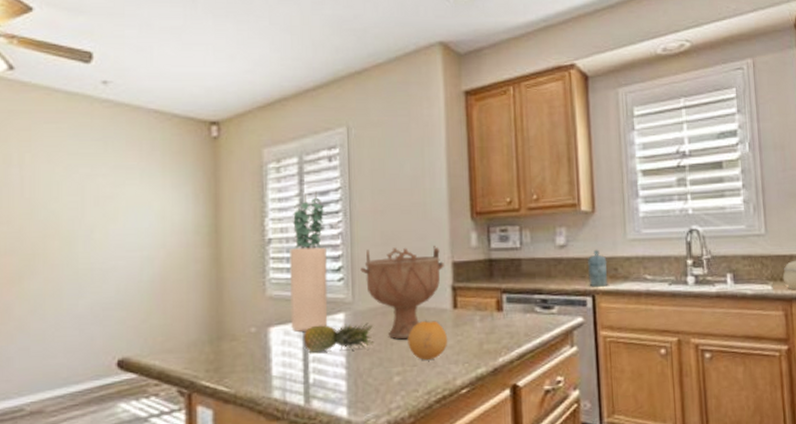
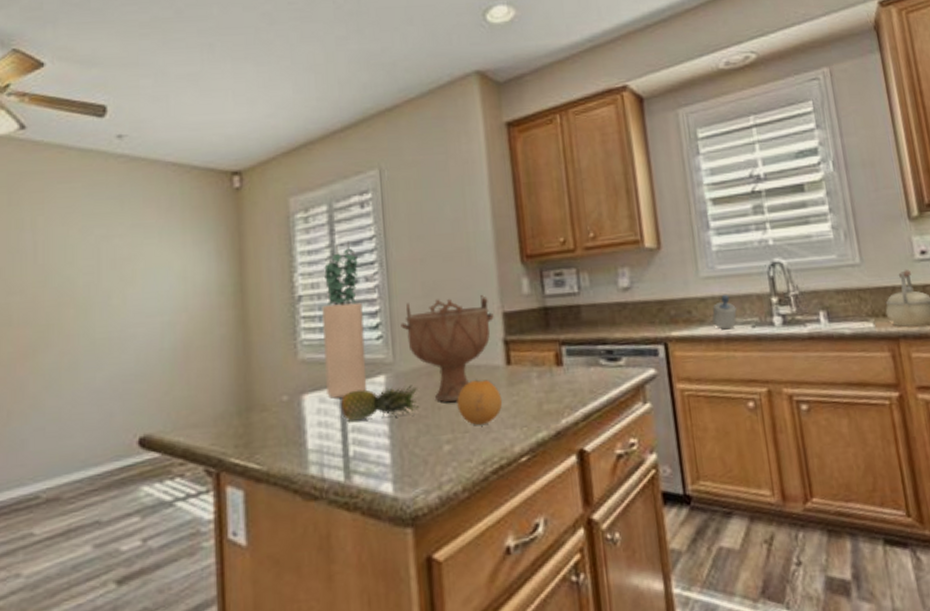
canister: present [587,249,608,288] -> none [655,290,682,335]
soap dispenser: none [634,255,657,286] -> present [712,294,737,330]

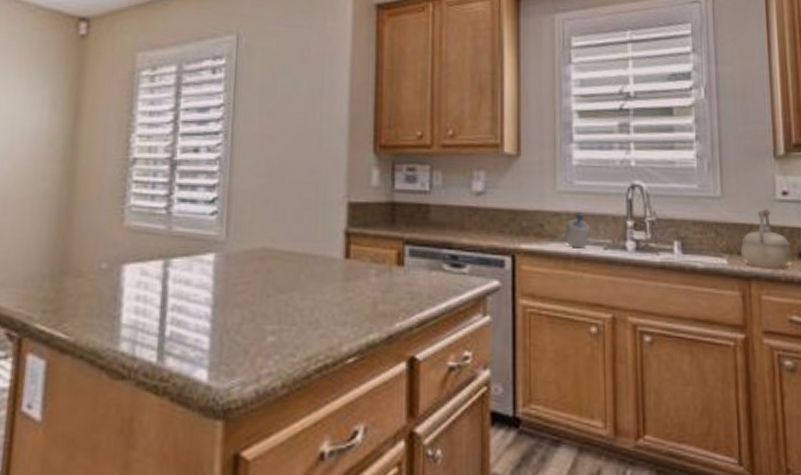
vase: present [322,240,368,399] -> none [150,106,203,272]
fruit: present [341,385,419,421] -> none [163,266,249,299]
decorative bowl: present [400,294,494,403] -> none [238,180,338,291]
fruit: present [457,379,503,425] -> none [287,269,336,318]

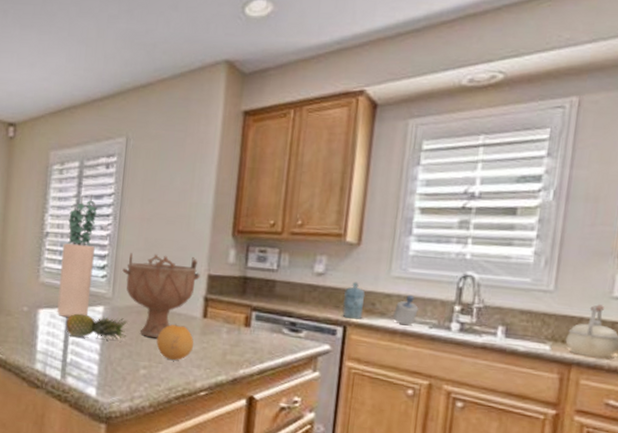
vase: none [150,106,203,272] -> present [57,194,98,317]
fruit: none [163,266,249,299] -> present [66,313,128,341]
decorative bowl: none [238,180,338,291] -> present [122,253,200,339]
fruit: none [287,269,336,318] -> present [156,324,194,360]
canister: none [507,200,532,247] -> present [342,281,365,321]

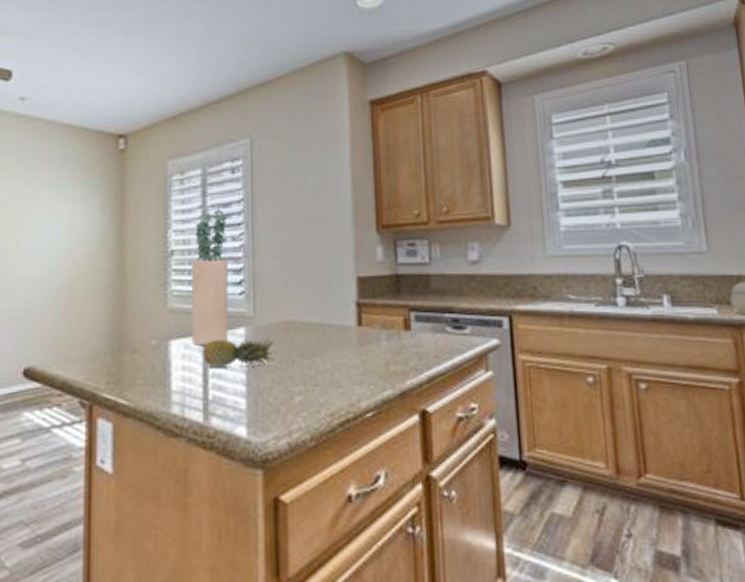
decorative bowl: present [122,253,200,339] -> none [262,259,348,357]
fruit: present [156,324,194,360] -> none [310,337,352,379]
canister: present [342,281,365,321] -> none [502,266,527,308]
soap dispenser: present [392,294,419,326] -> none [556,272,581,307]

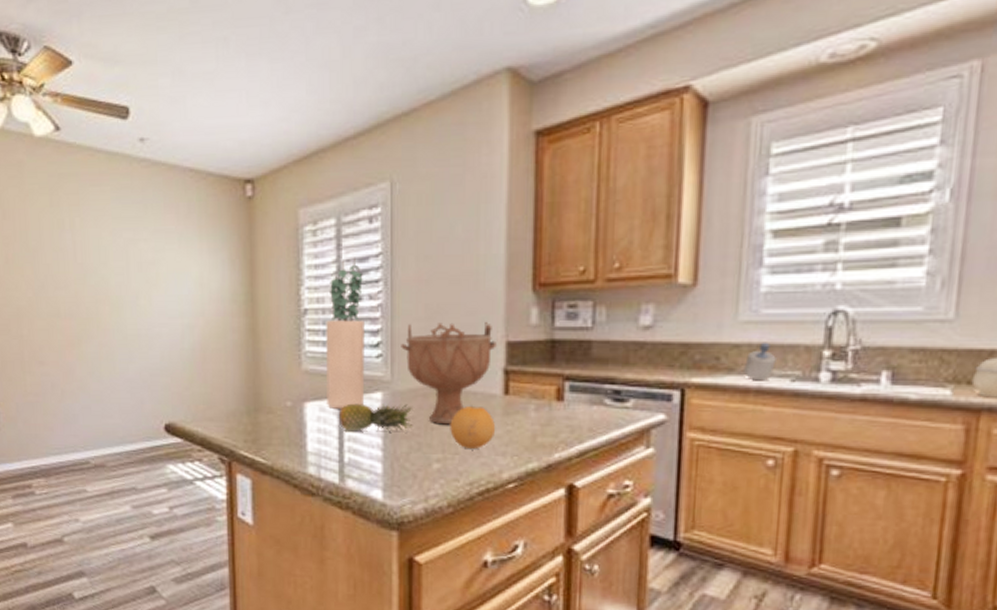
decorative bowl: none [262,259,348,357] -> present [401,321,496,425]
fruit: none [310,337,352,379] -> present [450,405,496,449]
soap dispenser: none [556,272,581,307] -> present [742,342,776,381]

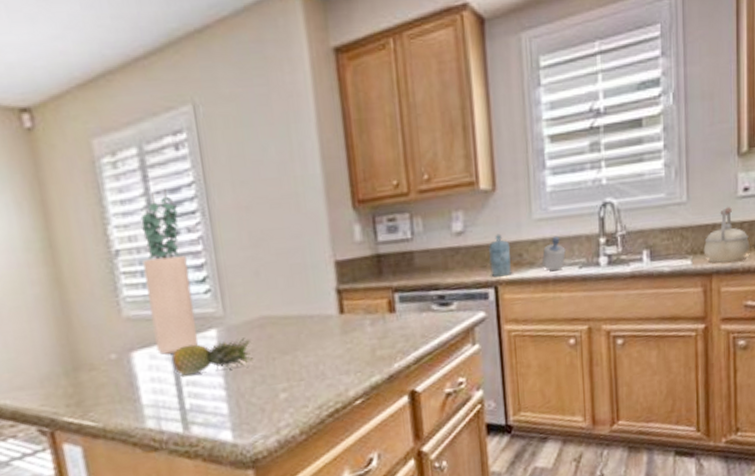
decorative bowl: present [401,321,496,425] -> none [229,243,326,353]
fruit: present [450,405,496,449] -> none [291,329,337,373]
canister: none [678,332,707,381] -> present [488,233,512,278]

